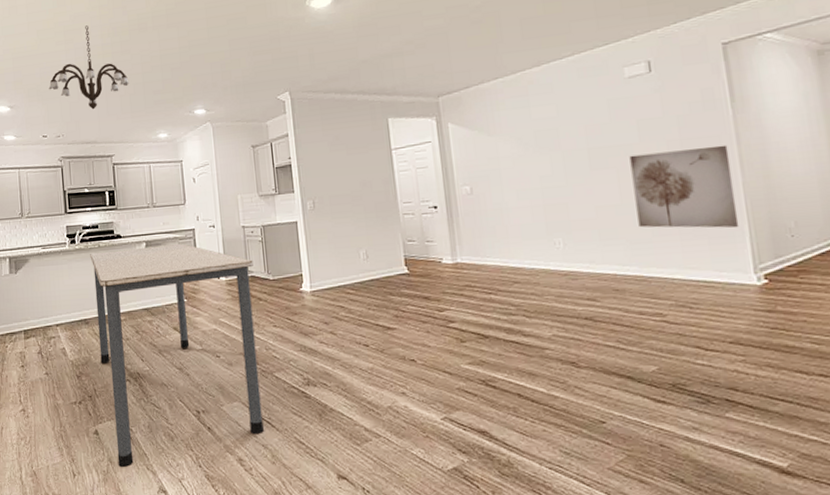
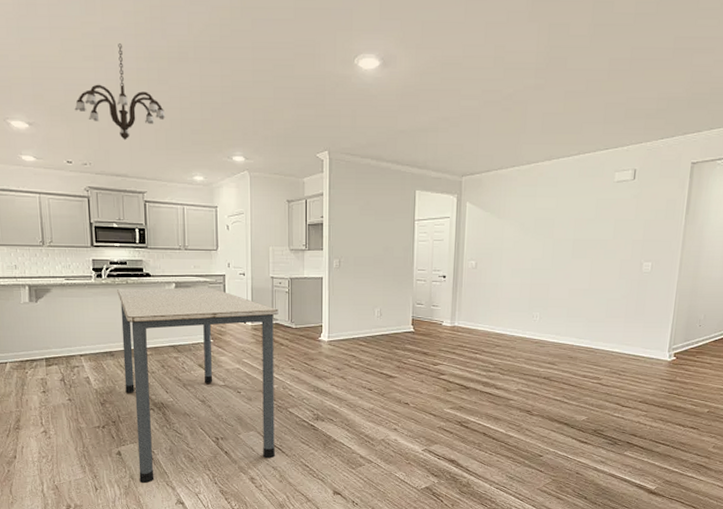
wall art: present [629,145,739,228] -> none [597,249,675,316]

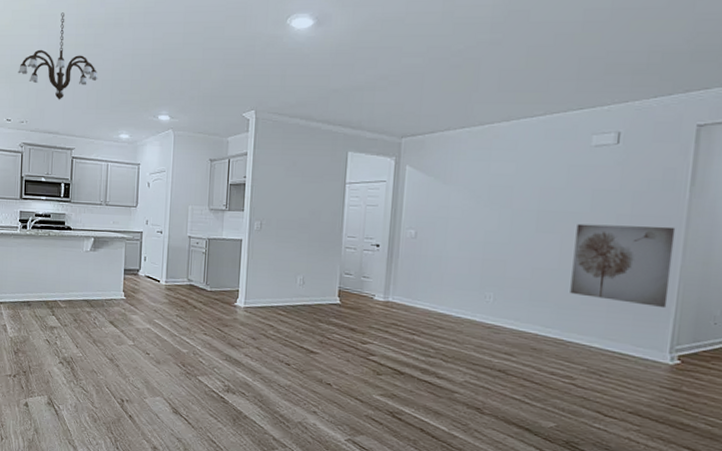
dining table: present [117,287,279,484] -> none [38,240,194,440]
wall art: none [597,249,675,316] -> present [570,223,676,309]

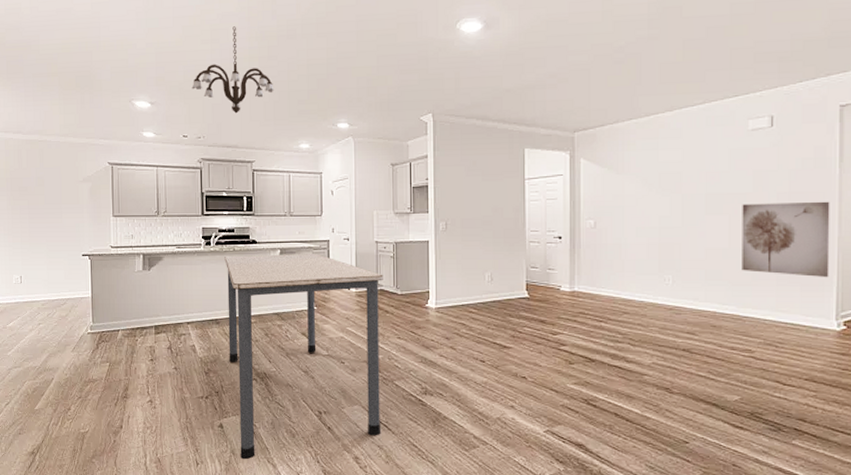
dining table: none [38,240,194,440] -> present [224,253,383,460]

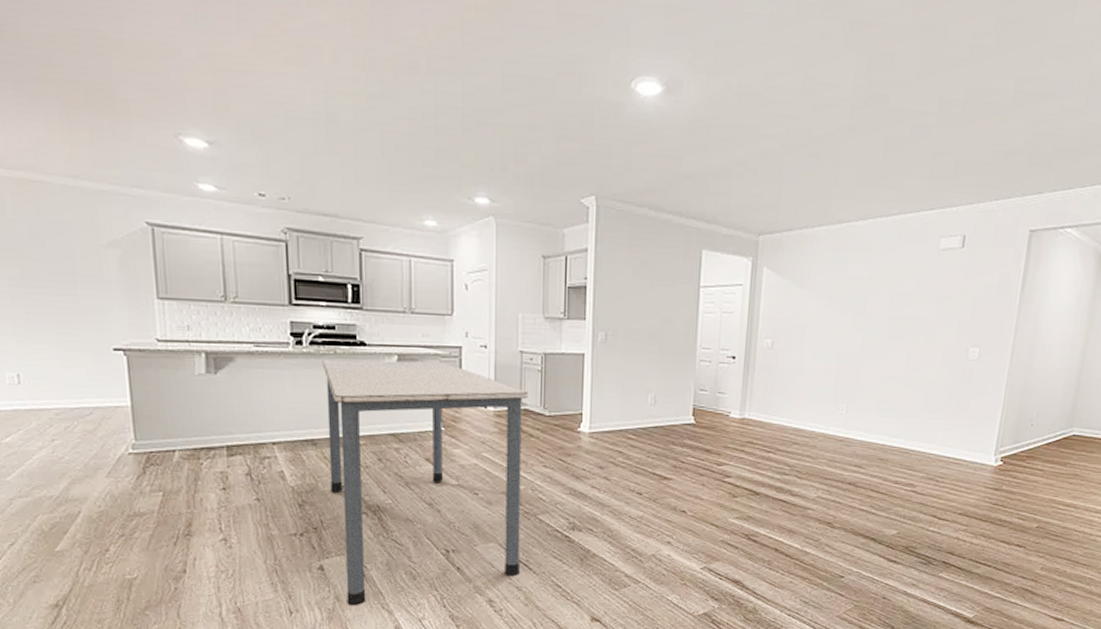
chandelier: present [192,26,274,114] -> none [269,44,390,170]
wall art: present [742,201,830,278] -> none [914,330,1006,413]

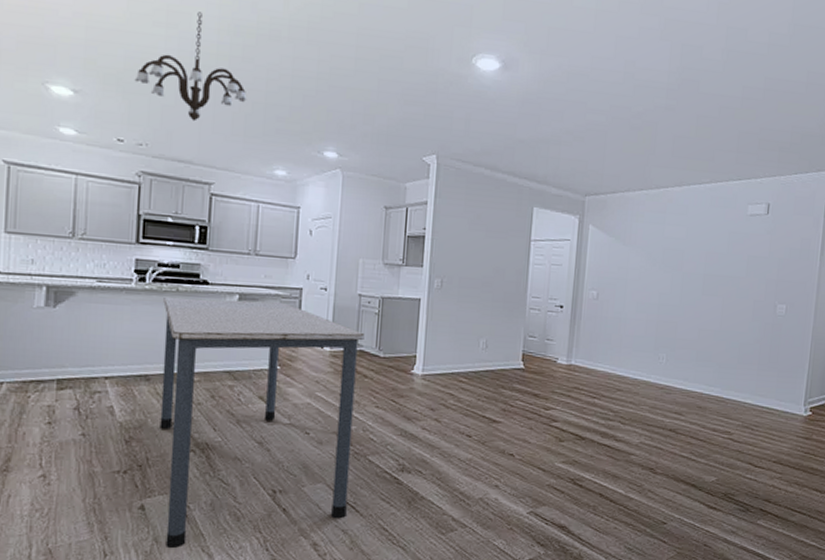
chandelier: none [269,44,390,170] -> present [134,12,247,122]

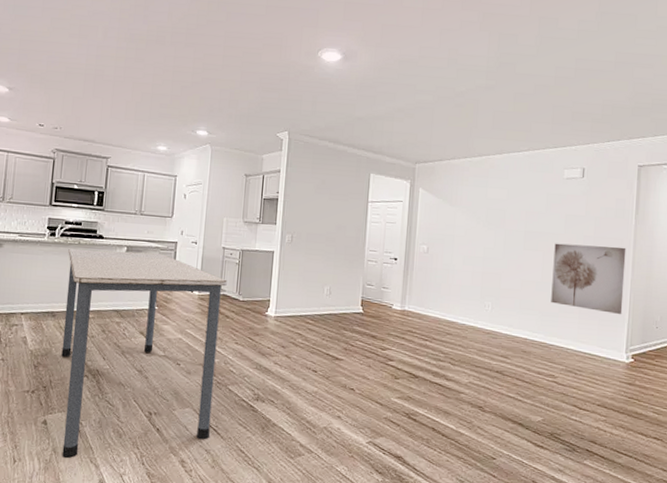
chandelier: present [134,12,247,122] -> none [53,25,138,109]
wall art: none [729,287,810,366] -> present [551,243,626,315]

